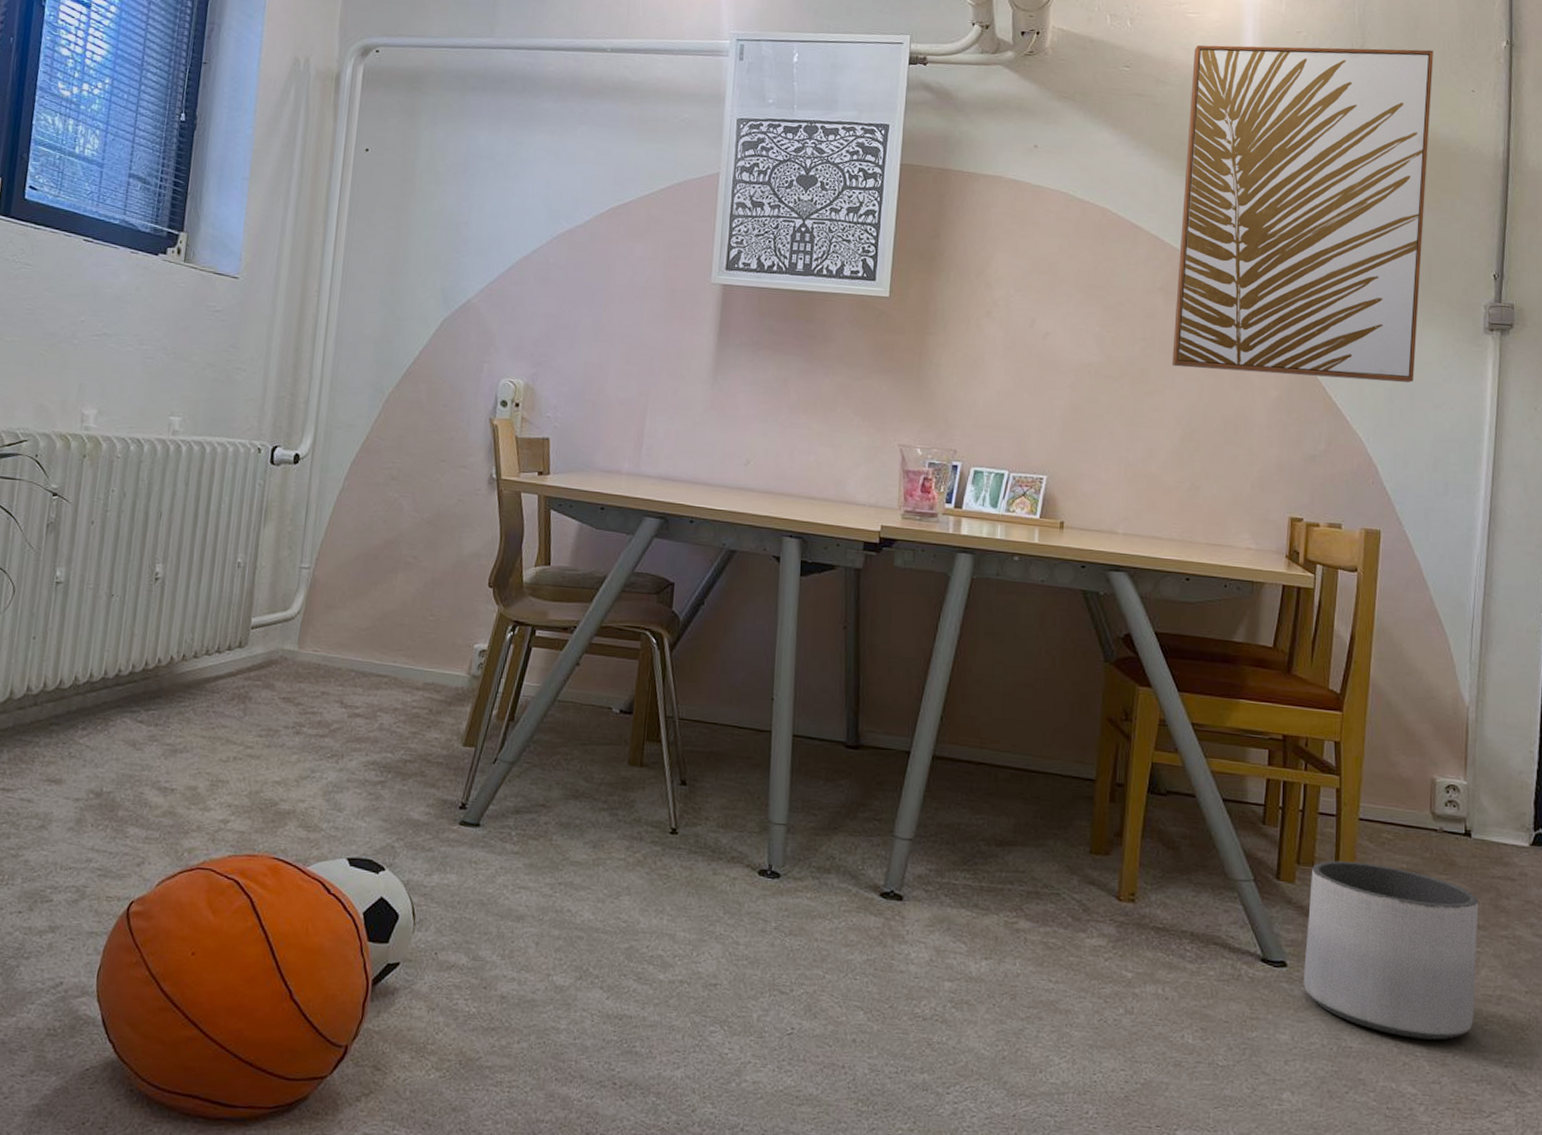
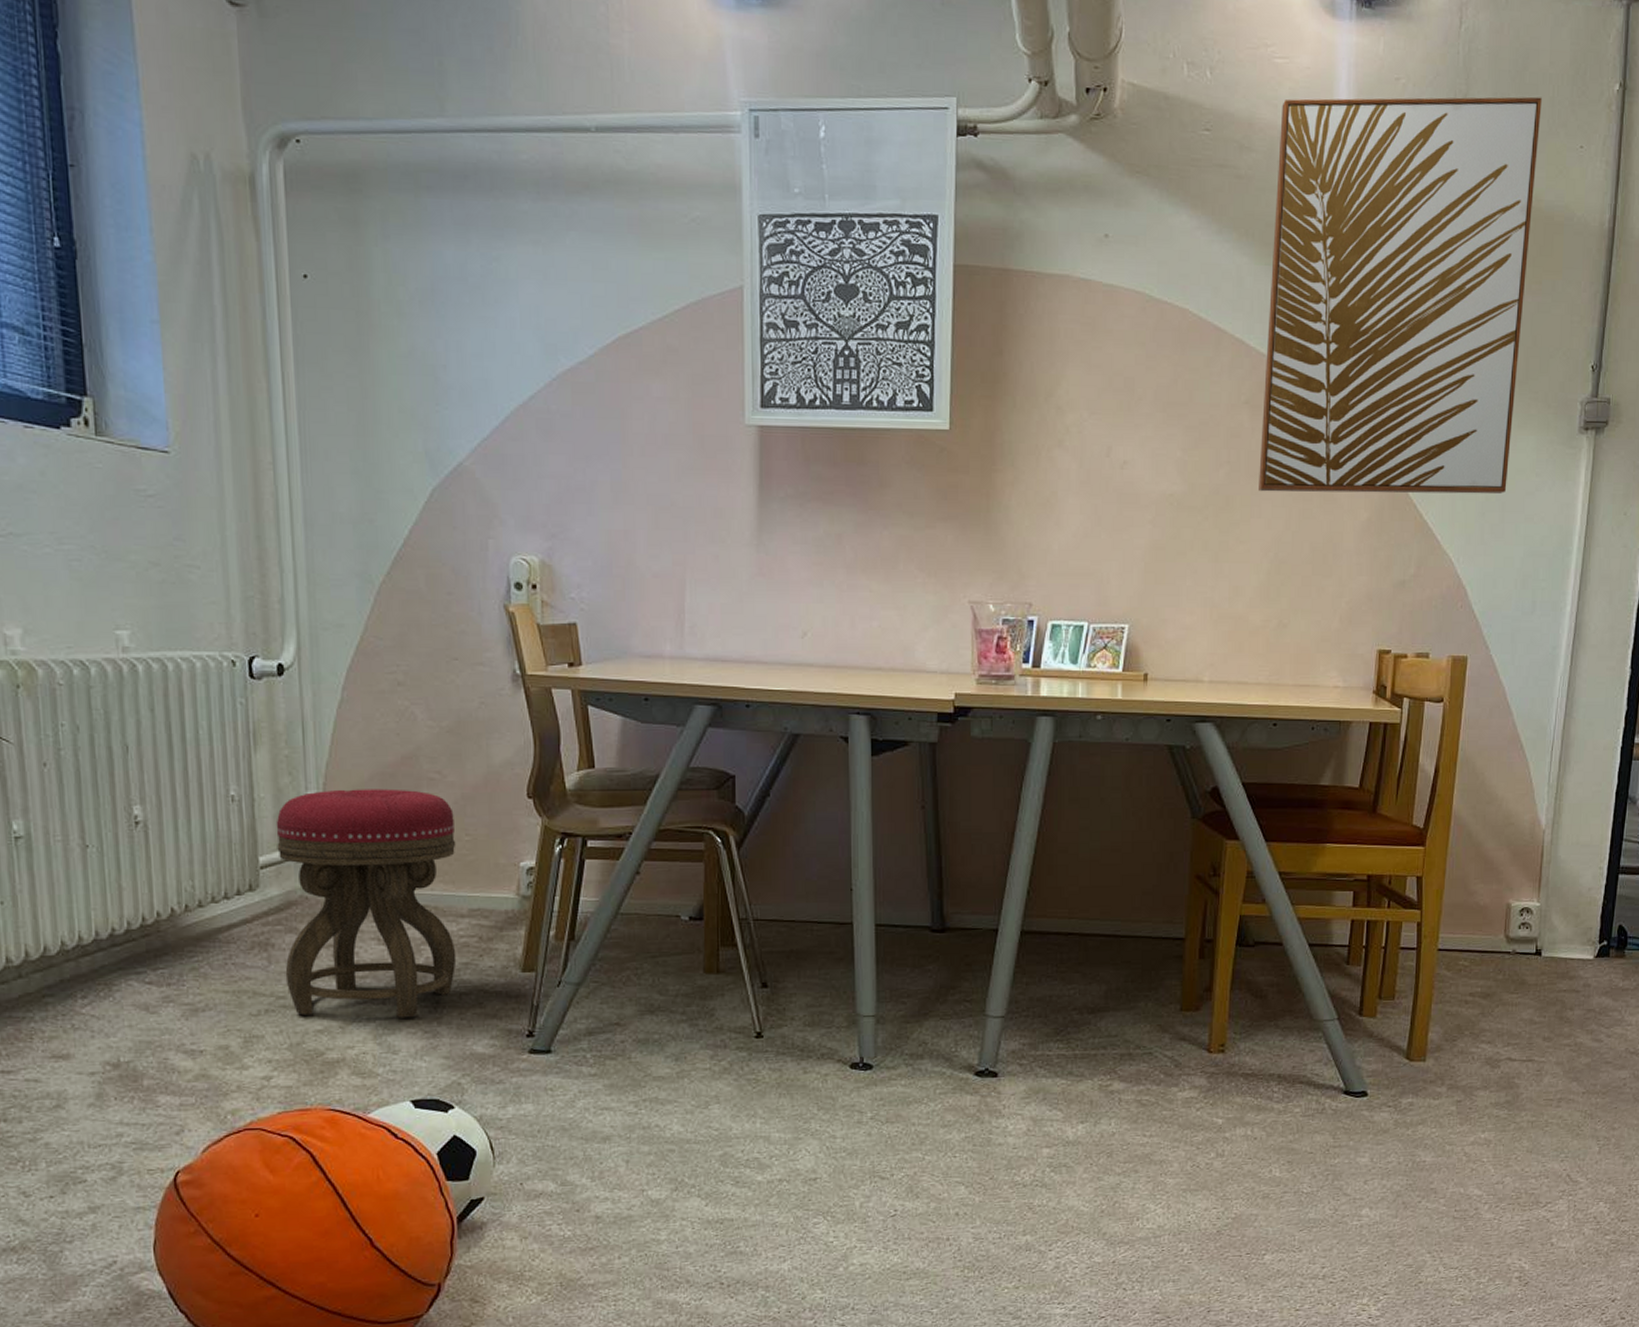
stool: none [256,565,423,779] -> present [276,788,457,1018]
planter: present [1304,860,1478,1040] -> none [1383,991,1545,1147]

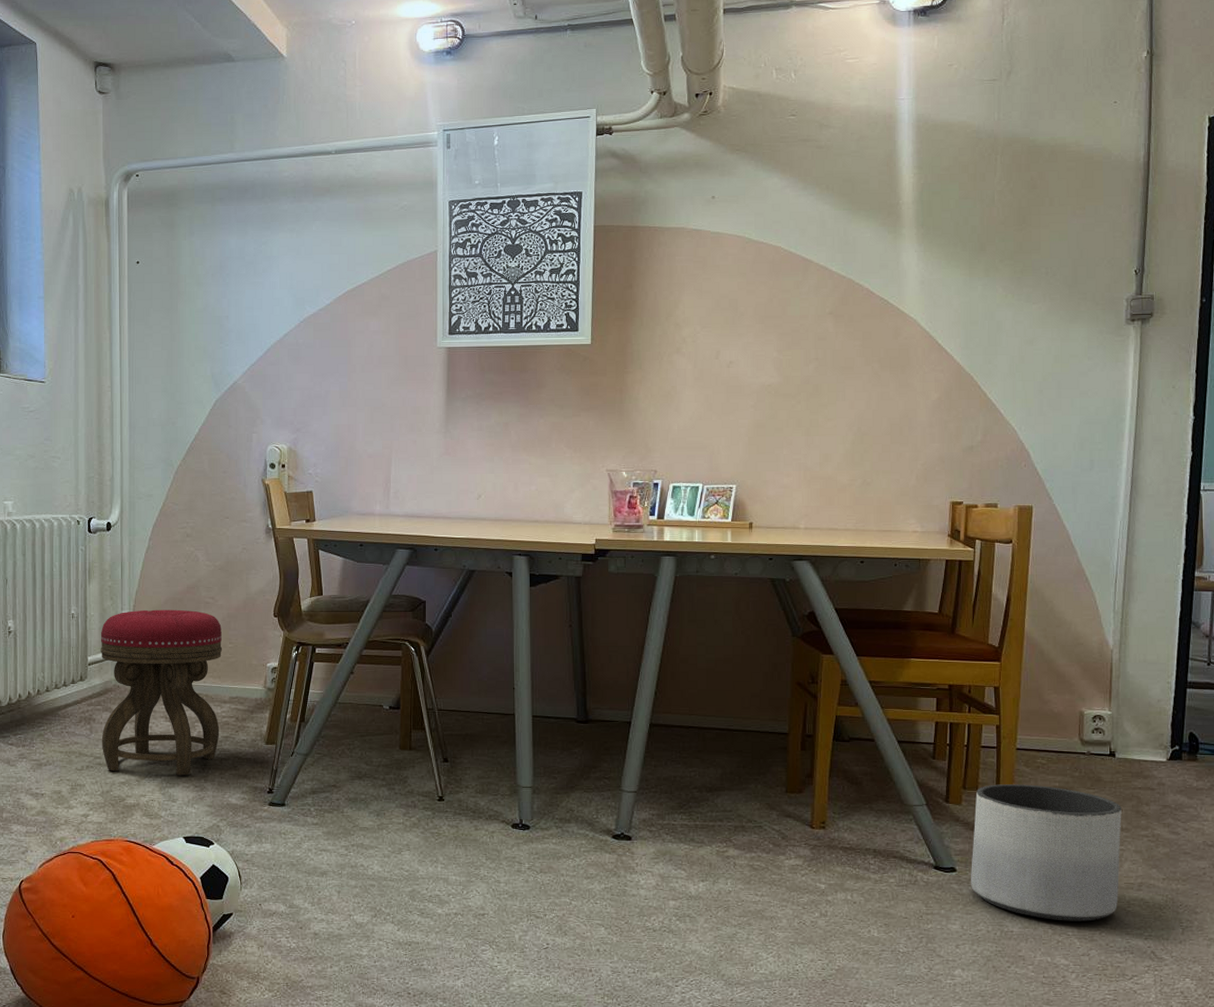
wall art: present [1259,96,1542,494] -> none [843,68,1078,380]
planter: none [1383,991,1545,1147] -> present [971,784,1122,922]

